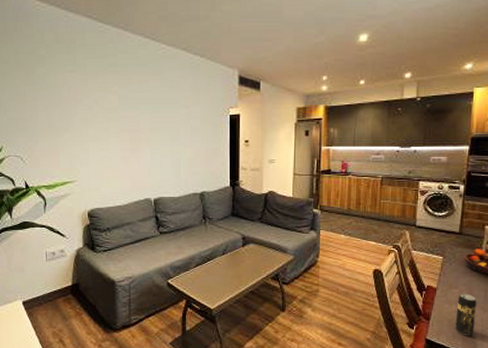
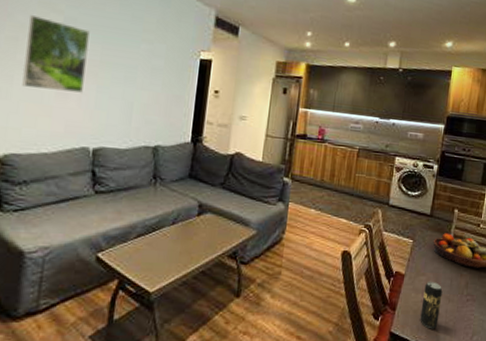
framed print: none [94,99,141,155] -> present [22,15,90,93]

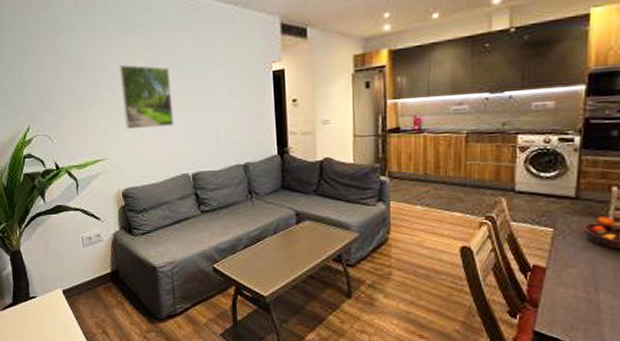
beverage can: present [420,281,443,329] -> none [573,273,603,328]

